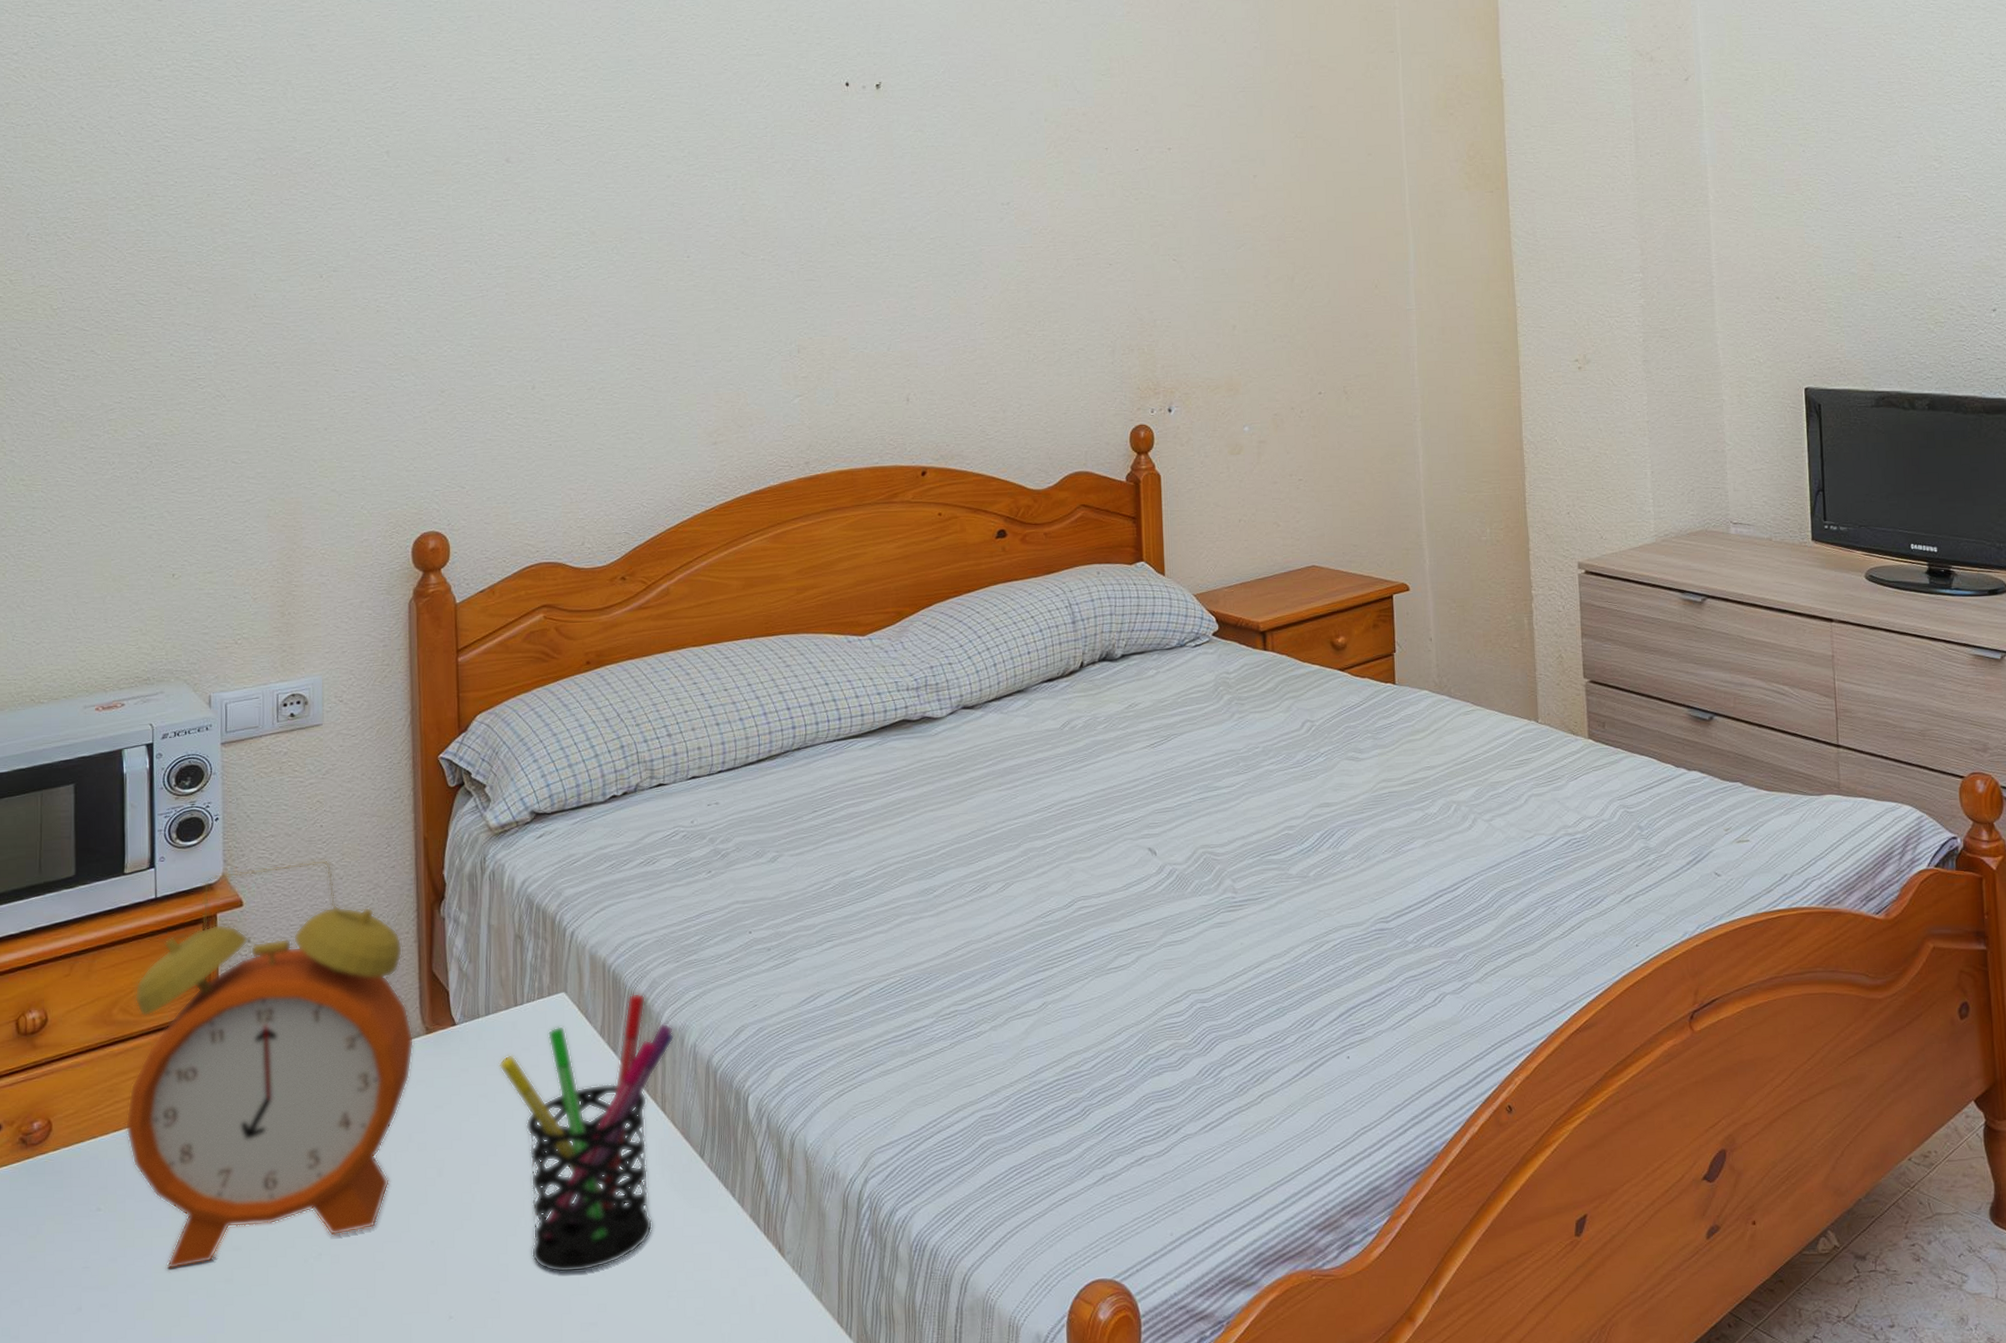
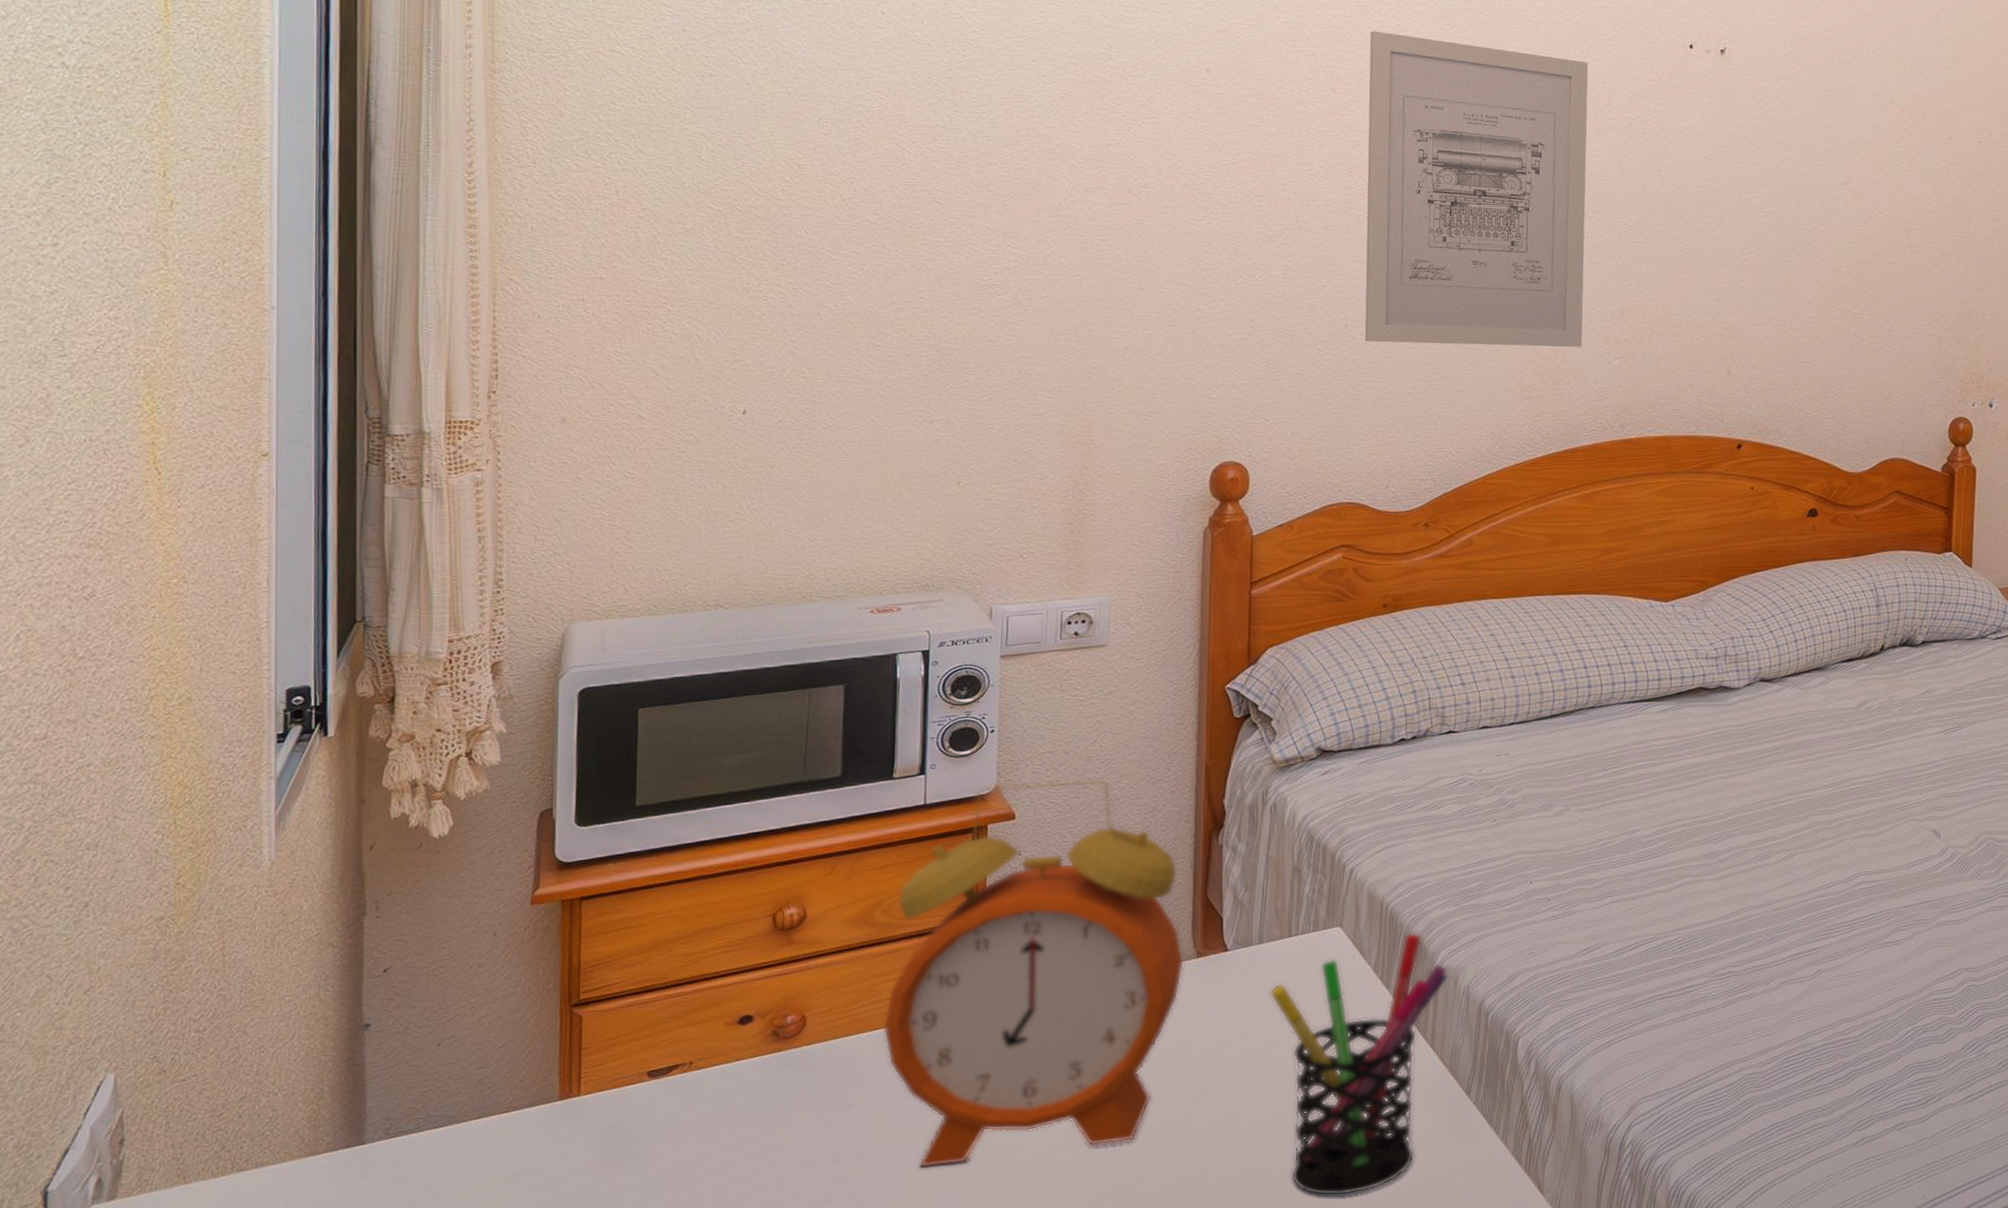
wall art: none [538,99,763,402] -> present [1364,30,1588,347]

